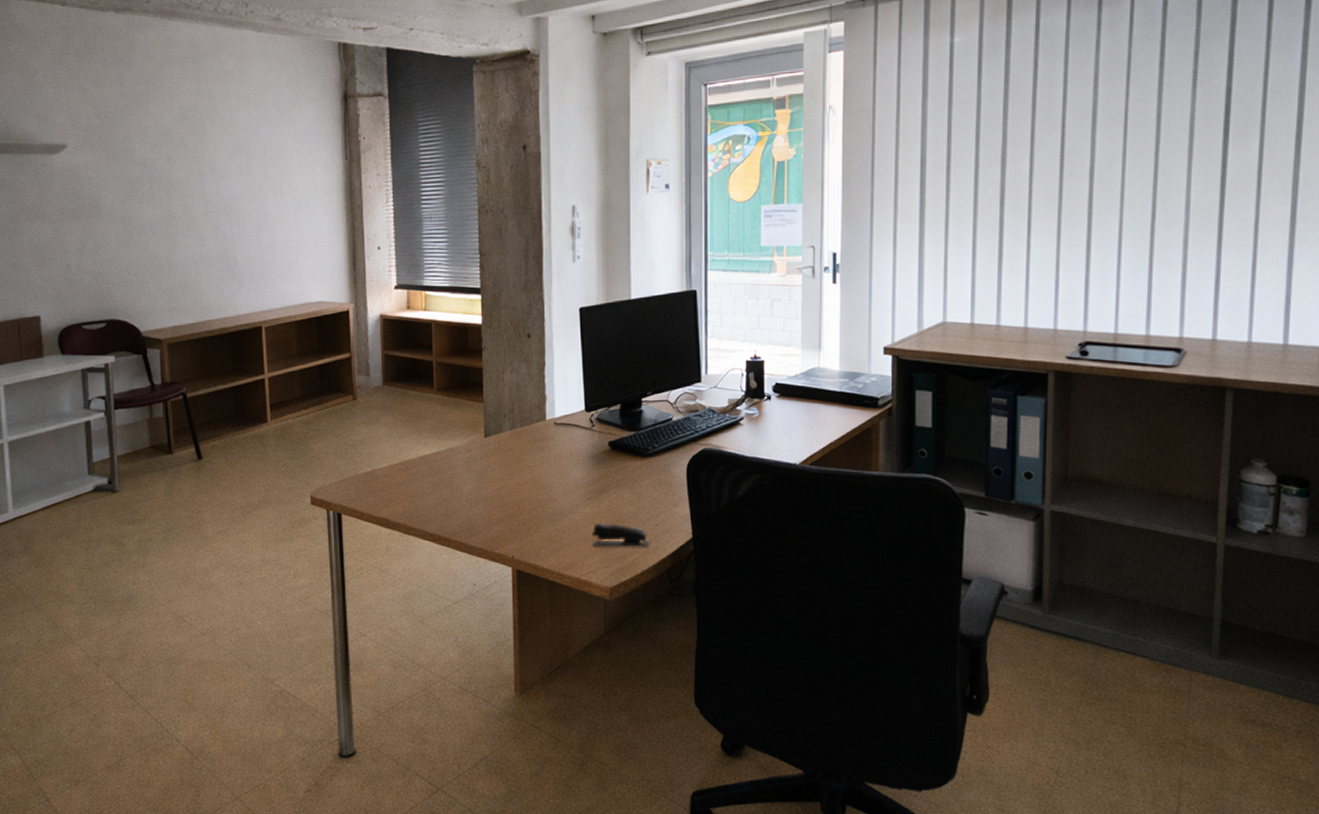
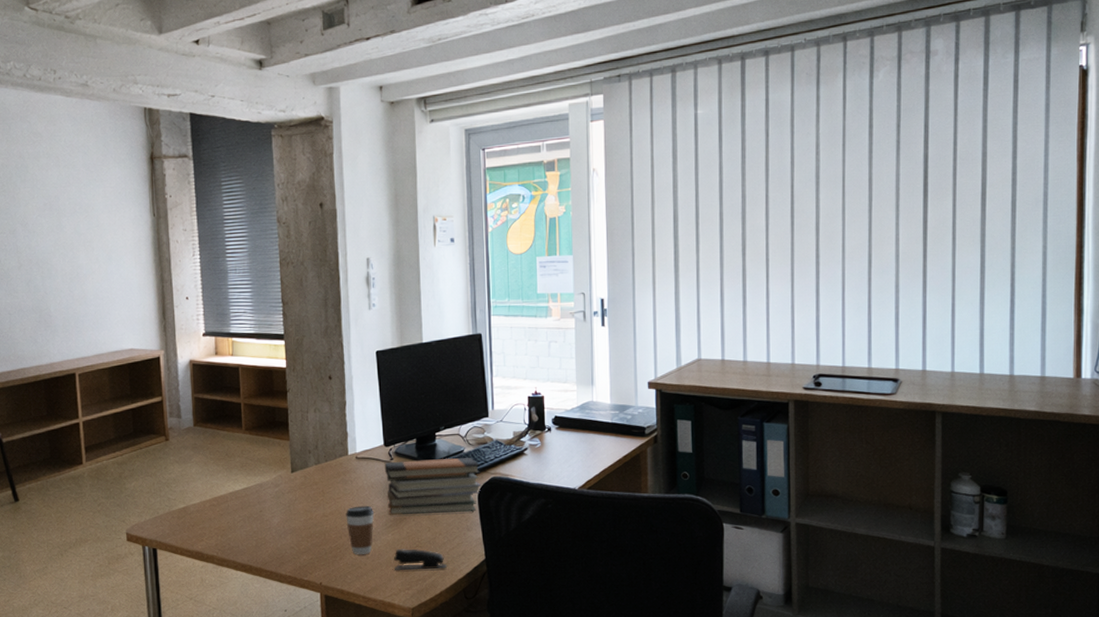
coffee cup: none [541,475,572,528] -> present [346,505,374,554]
book stack: none [585,427,691,487] -> present [384,458,482,516]

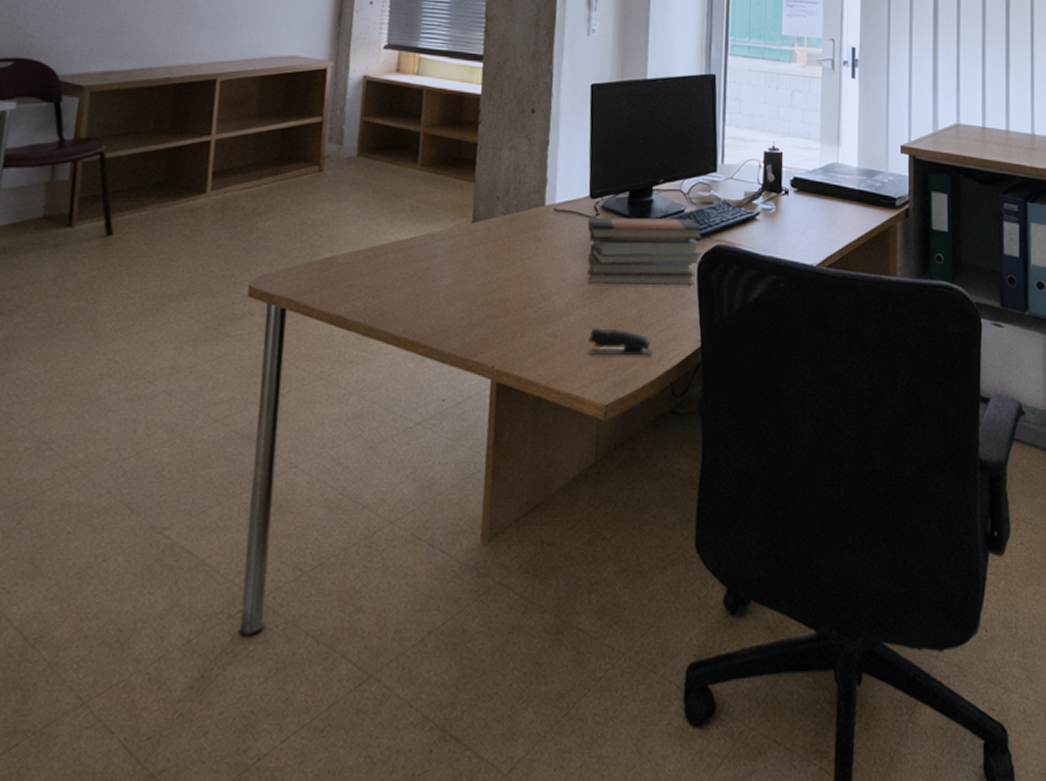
coffee cup: present [346,505,374,554] -> none [534,269,569,332]

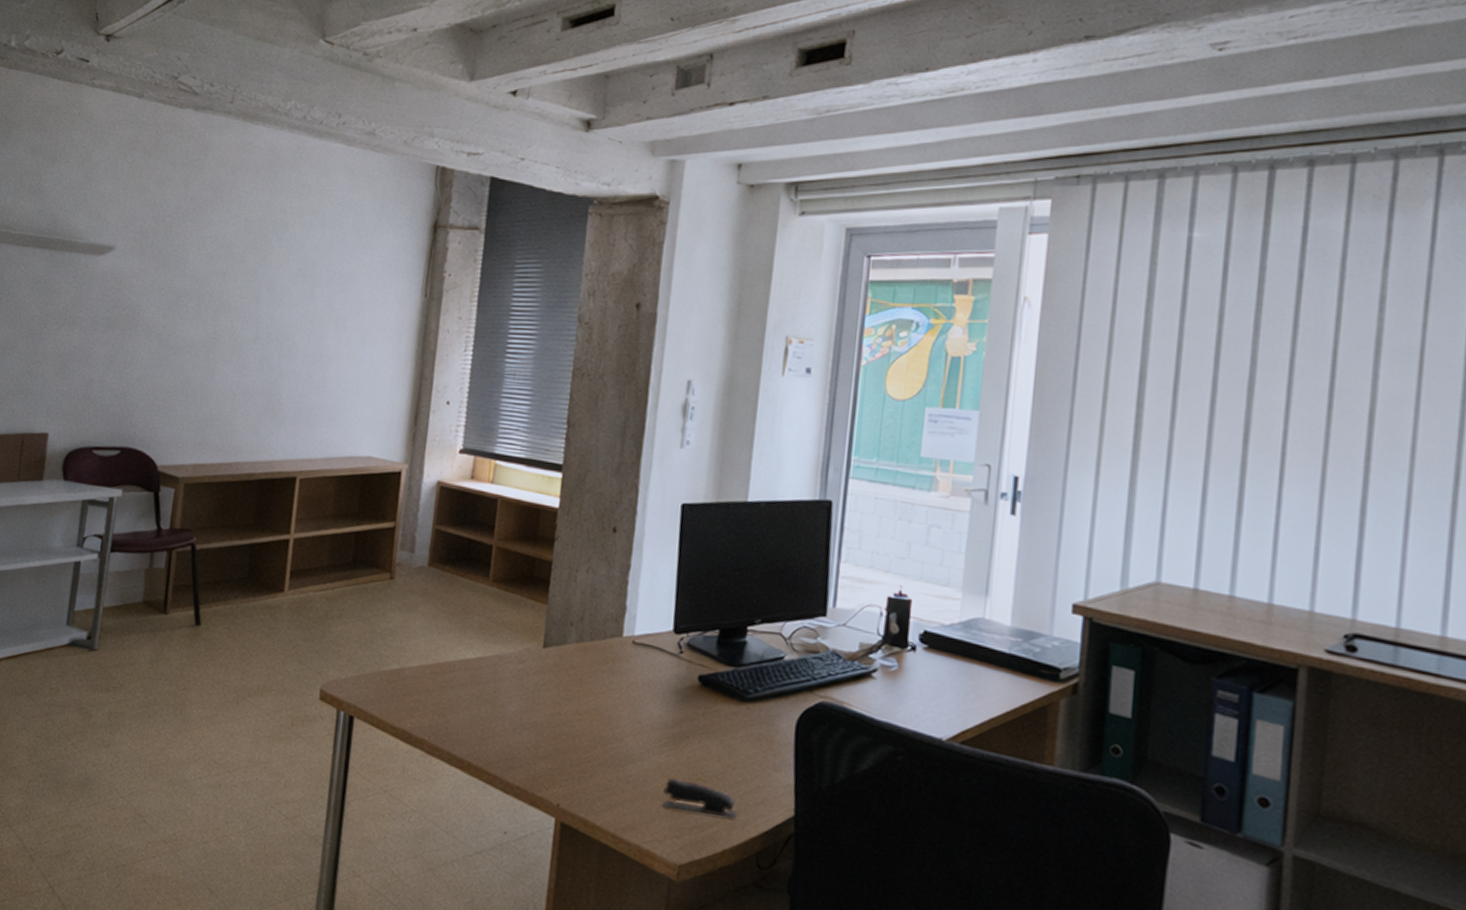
book stack: present [587,217,703,285] -> none [666,655,805,745]

